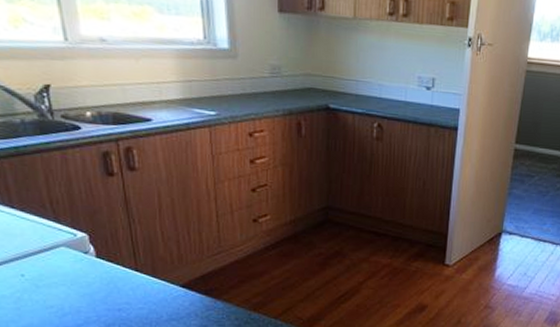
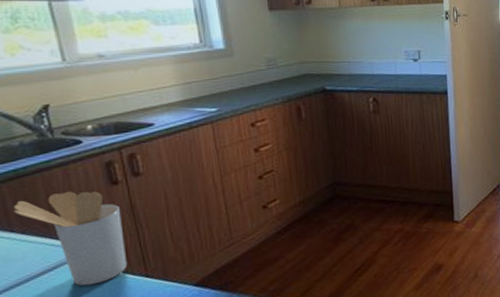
utensil holder: none [13,176,118,271] -> present [13,191,127,286]

